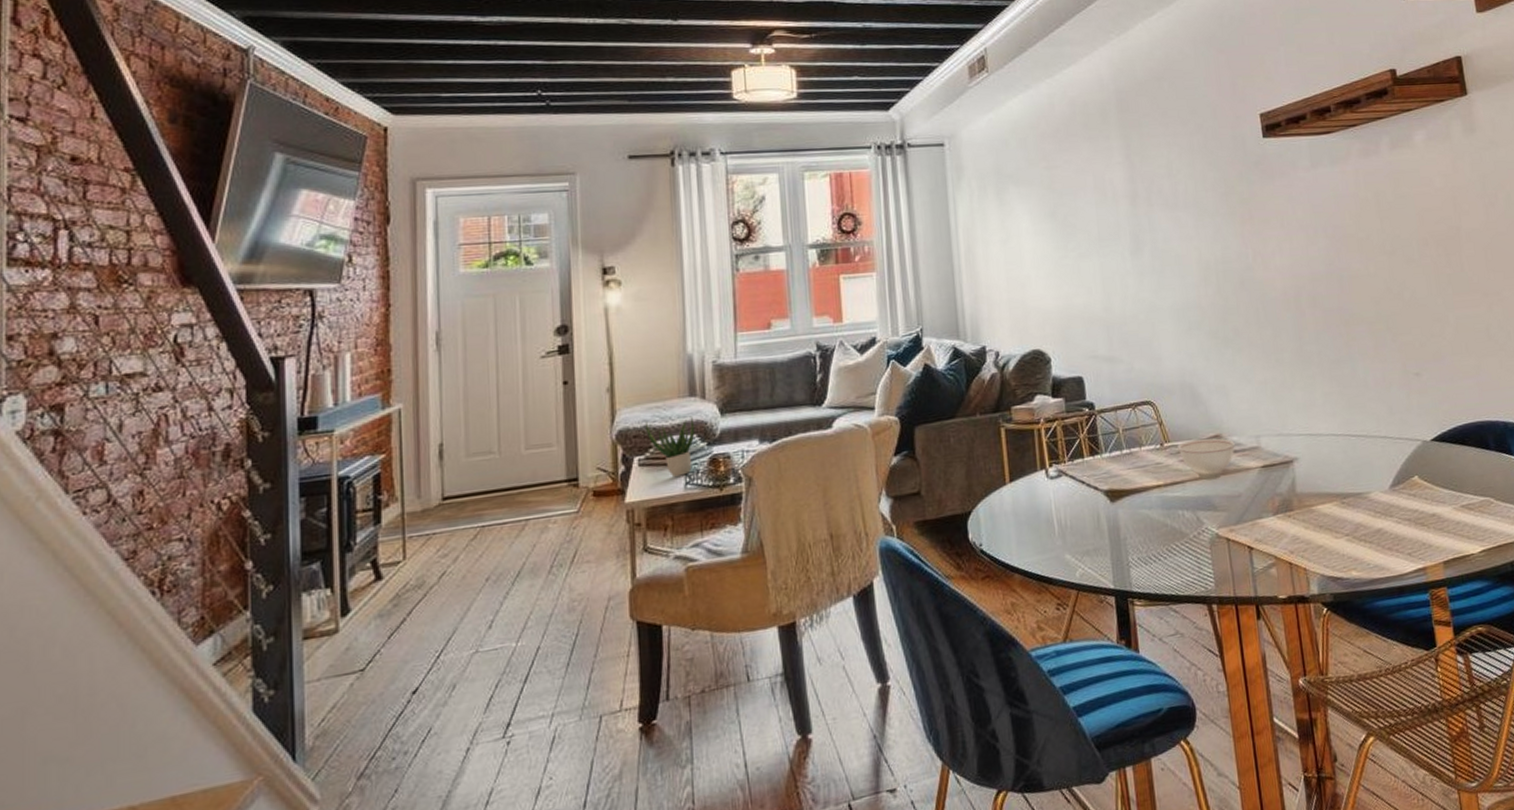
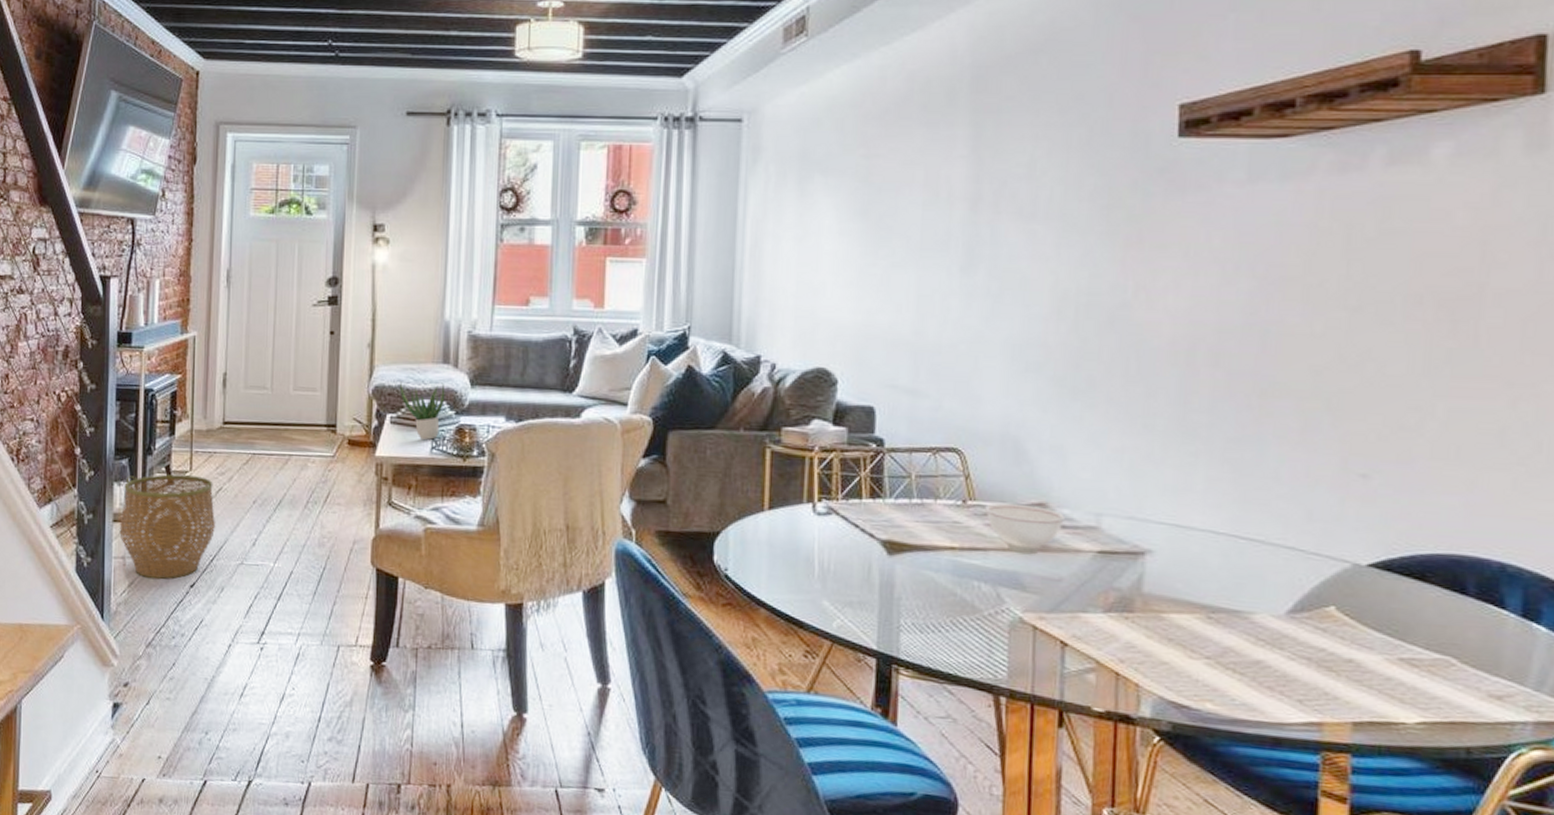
basket: none [312,563,441,697] -> present [119,474,216,579]

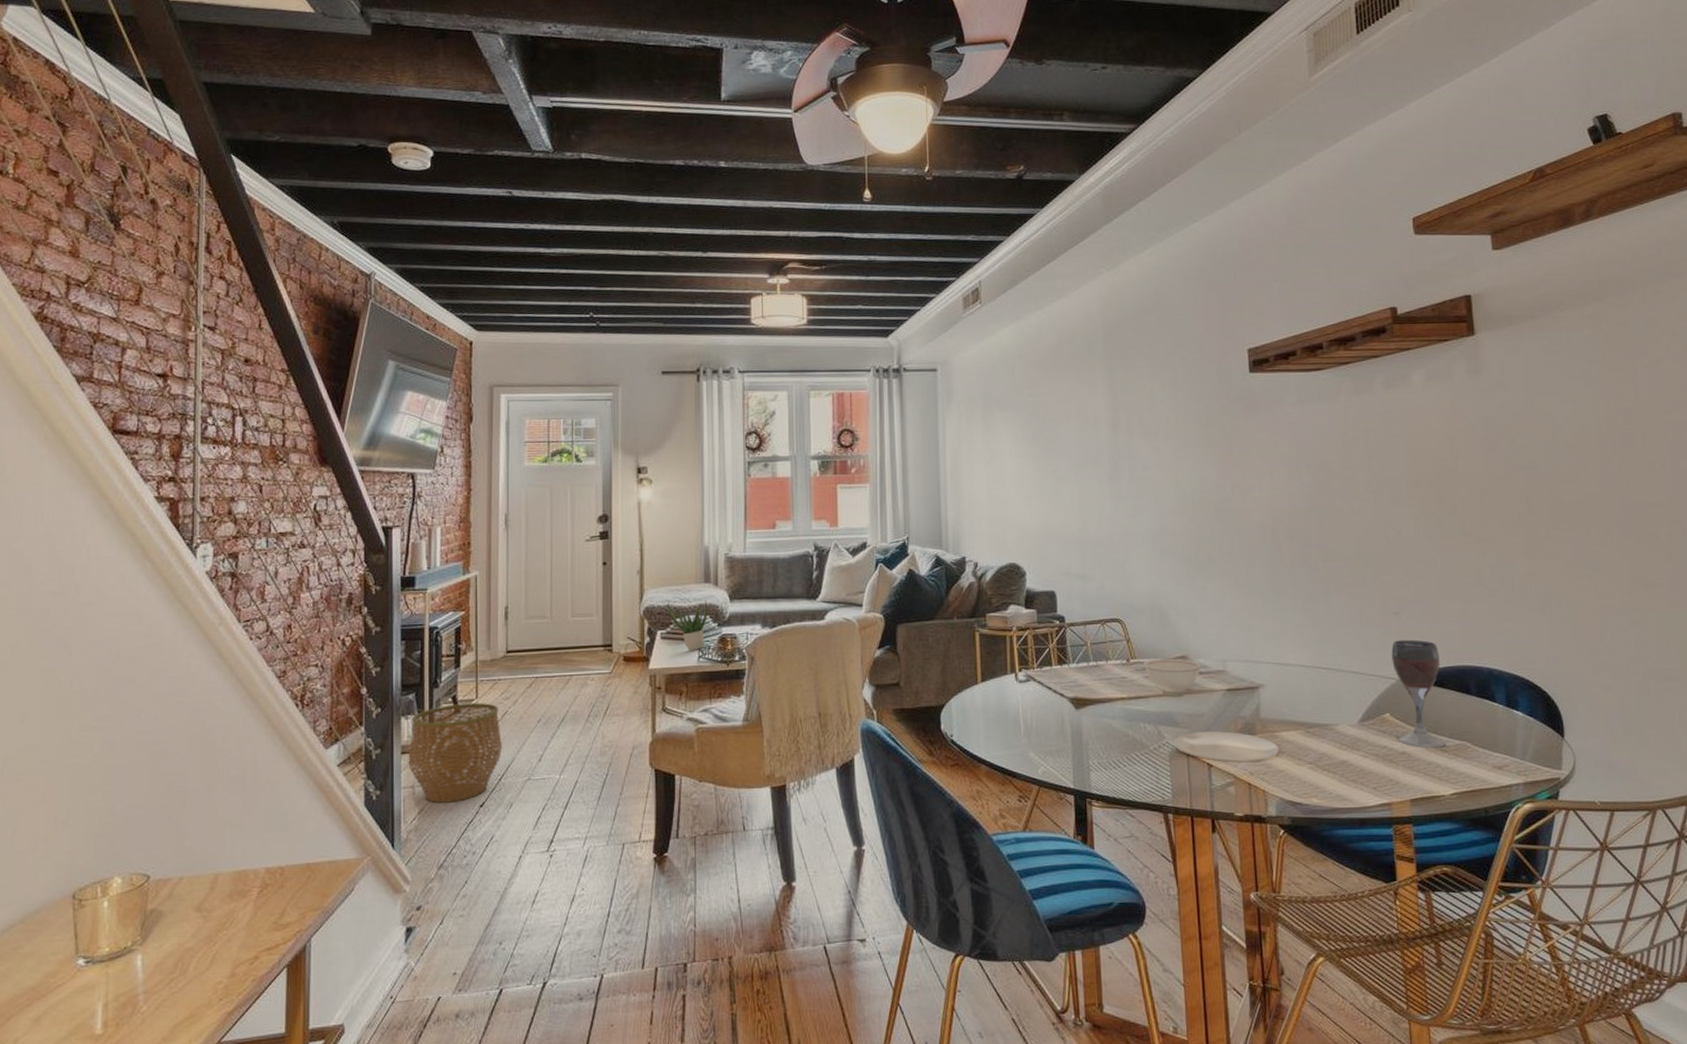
plate: none [1016,600,1165,647] -> present [1173,731,1279,763]
cup: none [1343,511,1424,661] -> present [1391,639,1445,749]

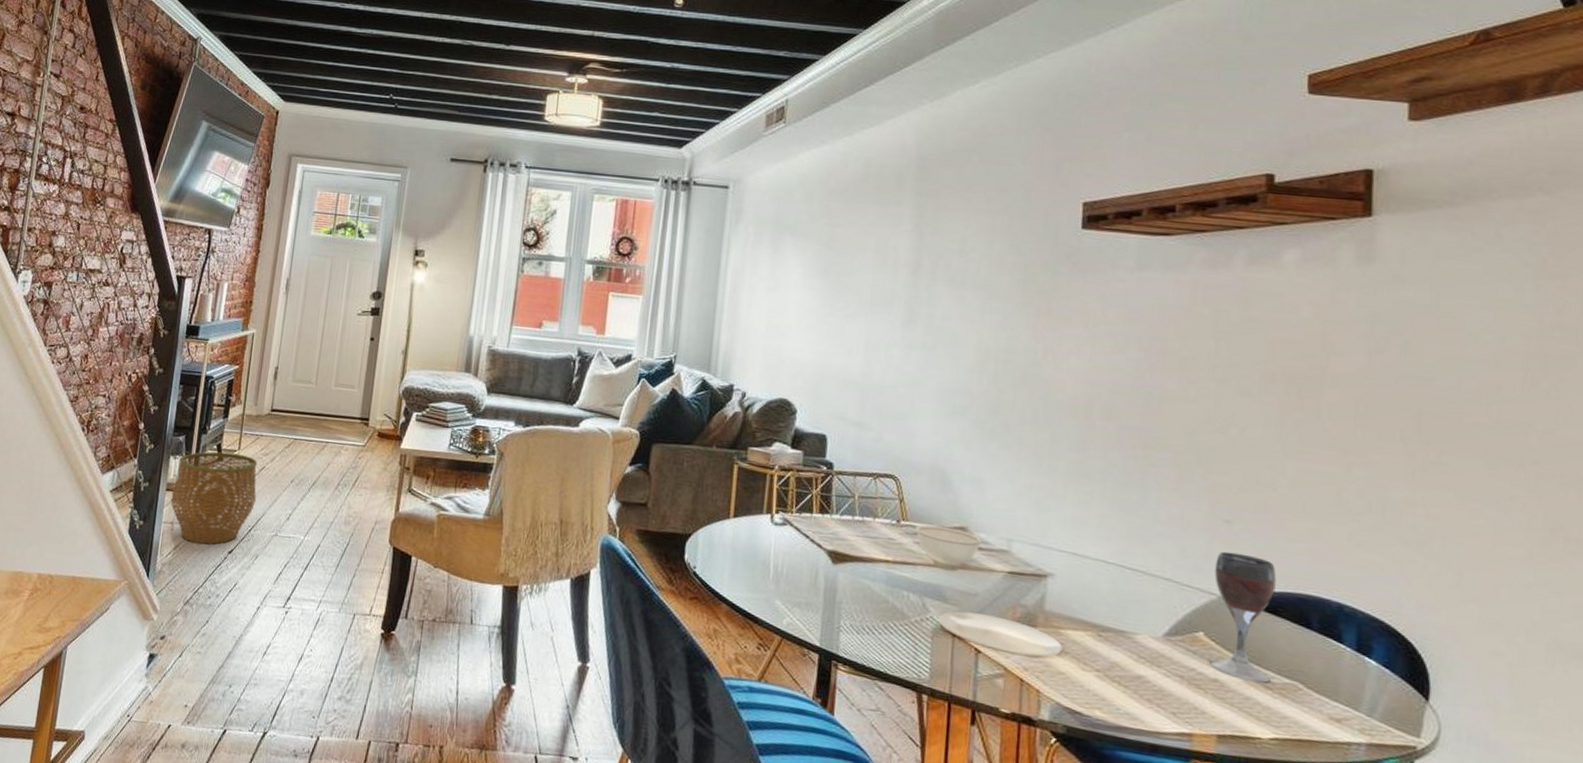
potted plant: present [667,599,708,651] -> none [426,385,465,438]

